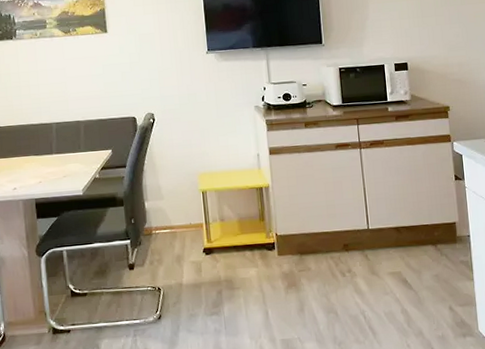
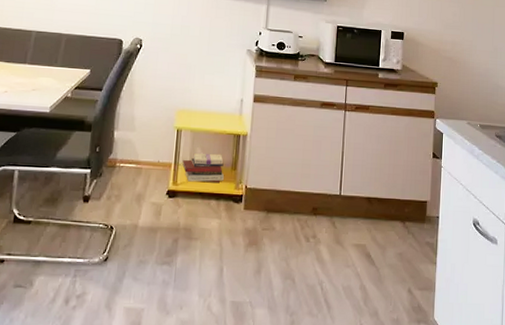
books: none [212,208,254,238] -> present [182,153,224,183]

